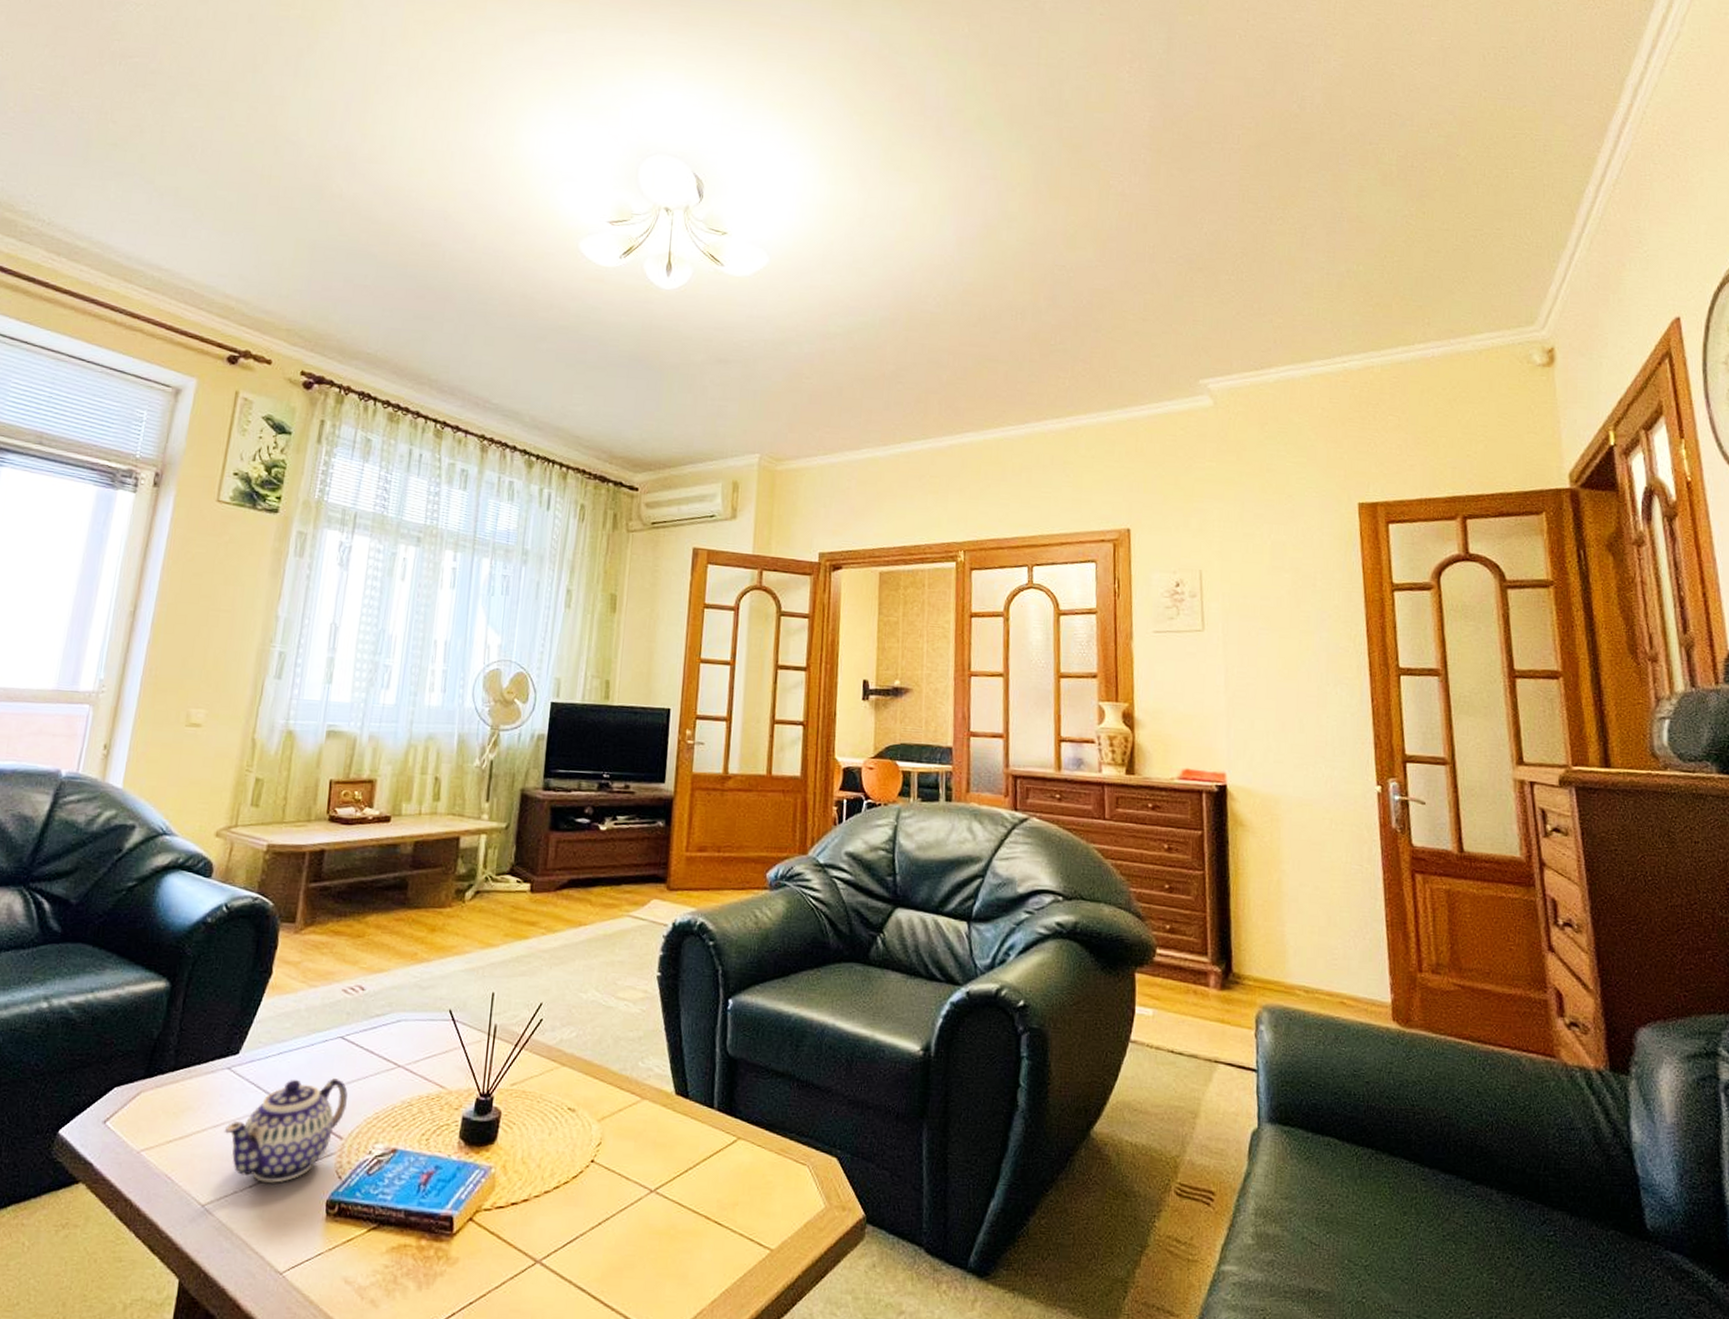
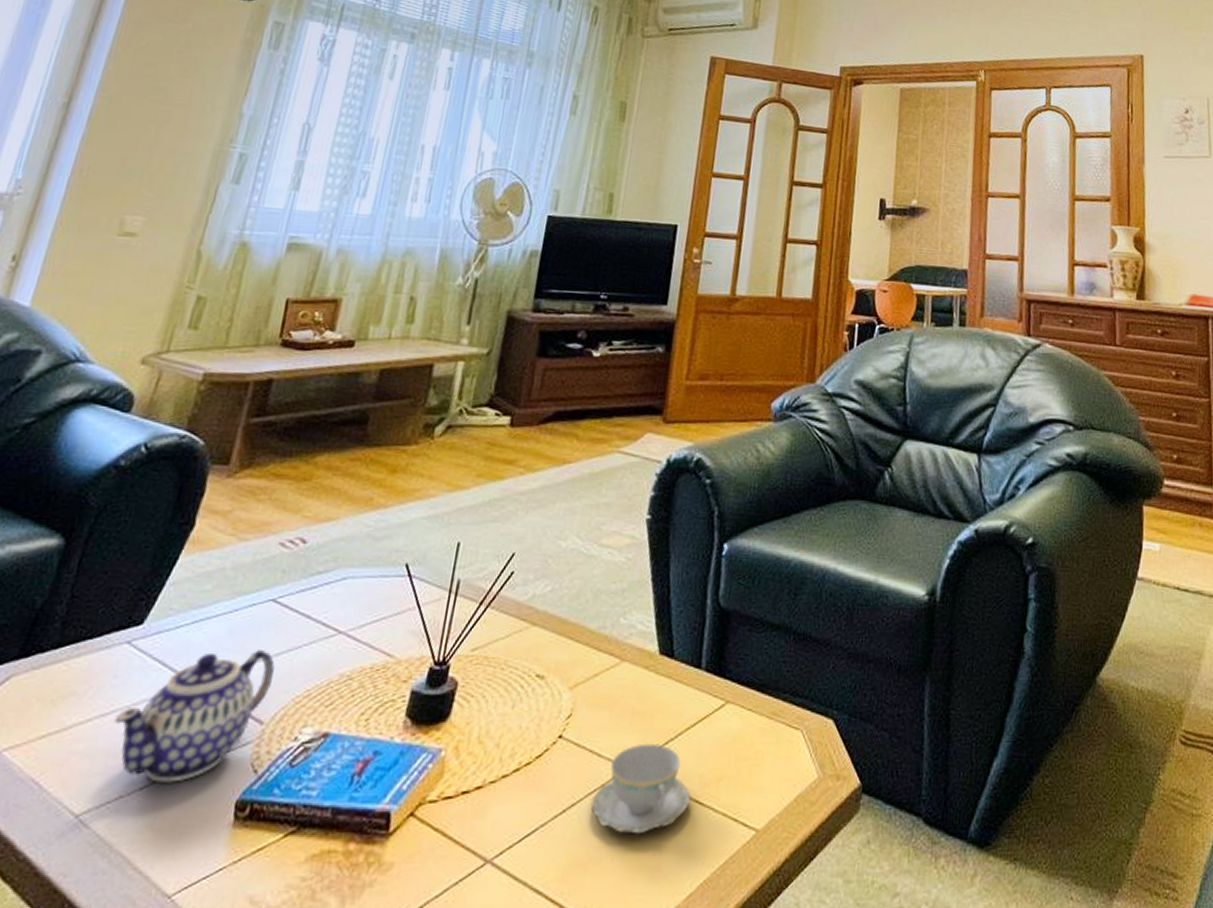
teacup: none [622,1170,711,1247] -> present [590,743,692,835]

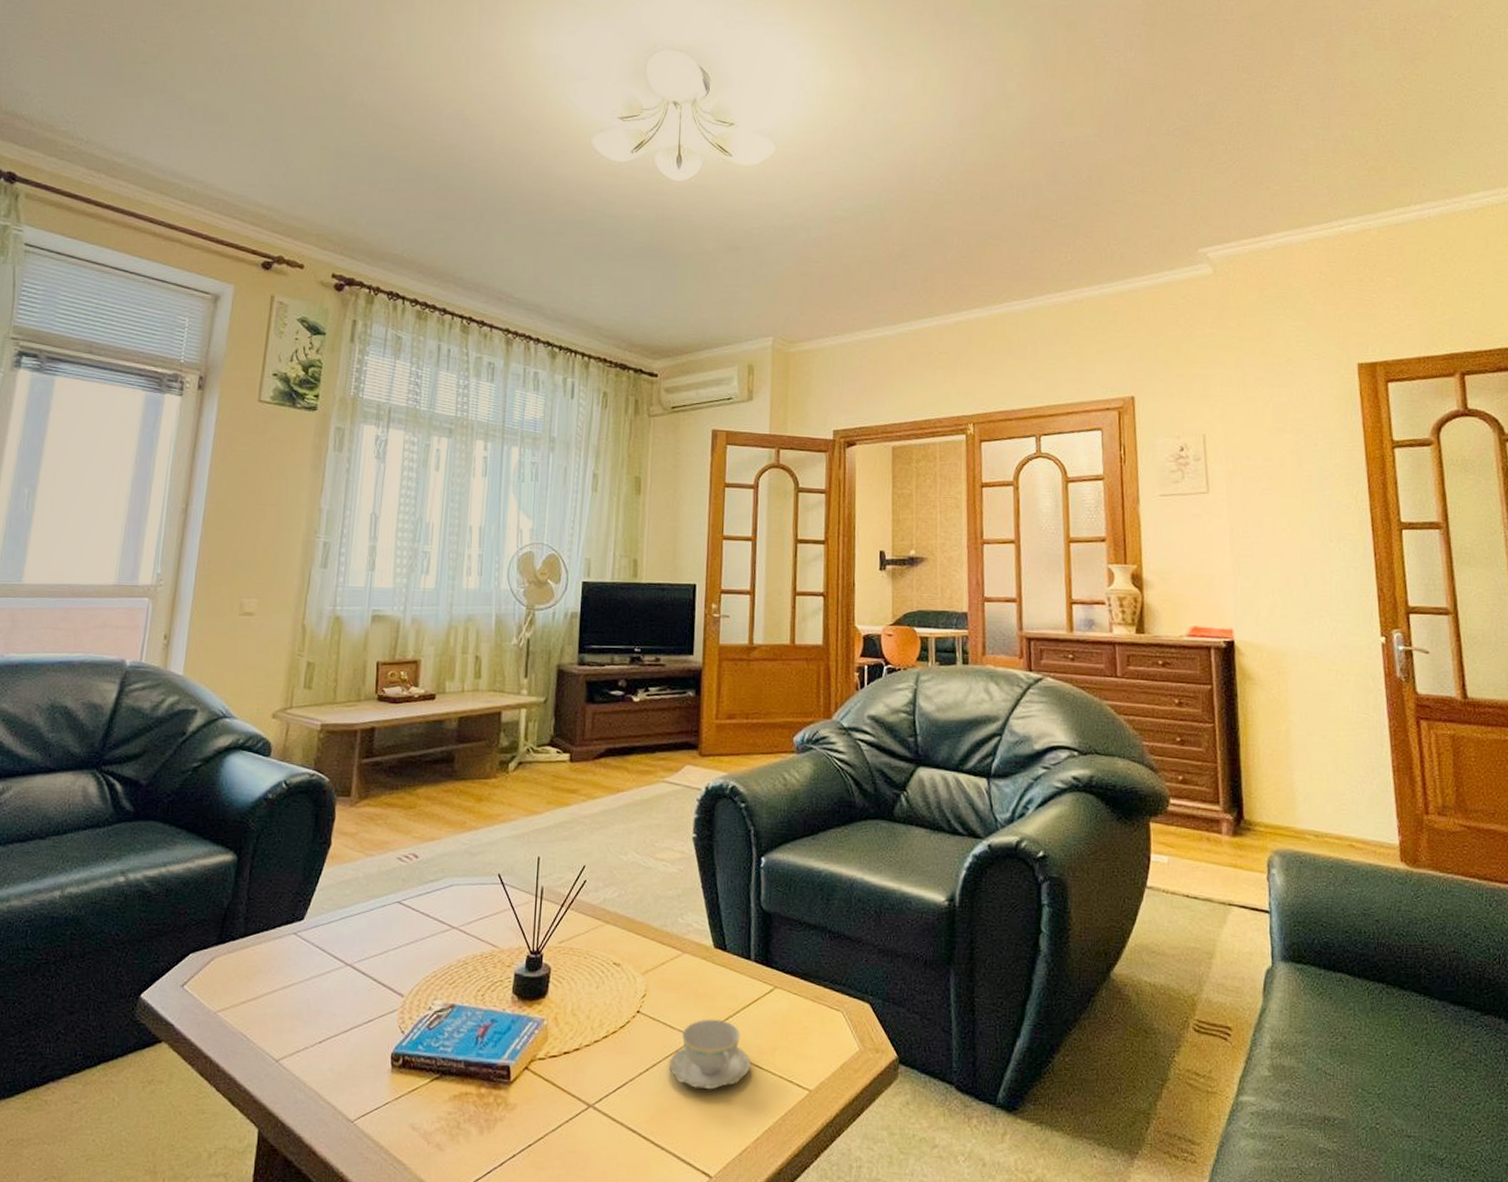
teapot: present [114,648,275,783] -> none [293,939,407,1039]

